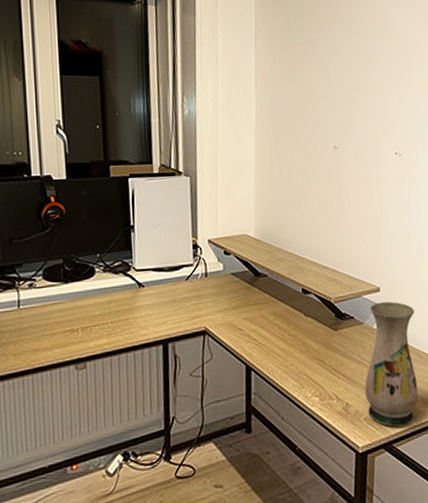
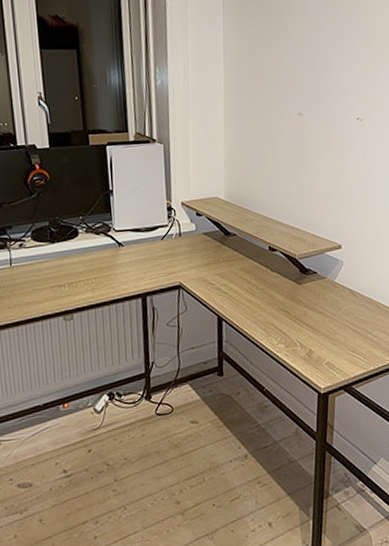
vase: present [364,301,419,428] -> none [326,257,376,371]

